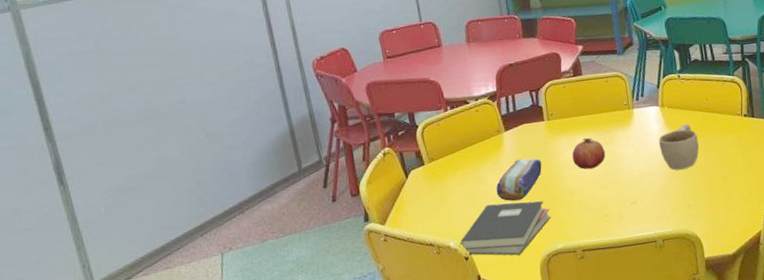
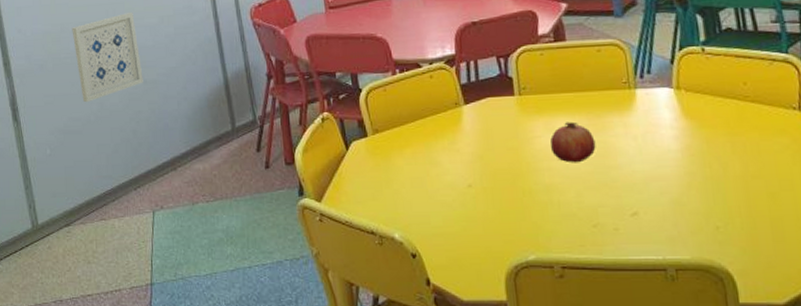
wall art: none [123,70,206,160] -> present [72,13,143,103]
hardback book: present [459,201,551,256] -> none [405,192,521,261]
pencil case: present [496,158,542,202] -> none [451,140,511,193]
cup: present [659,123,699,170] -> none [672,114,733,177]

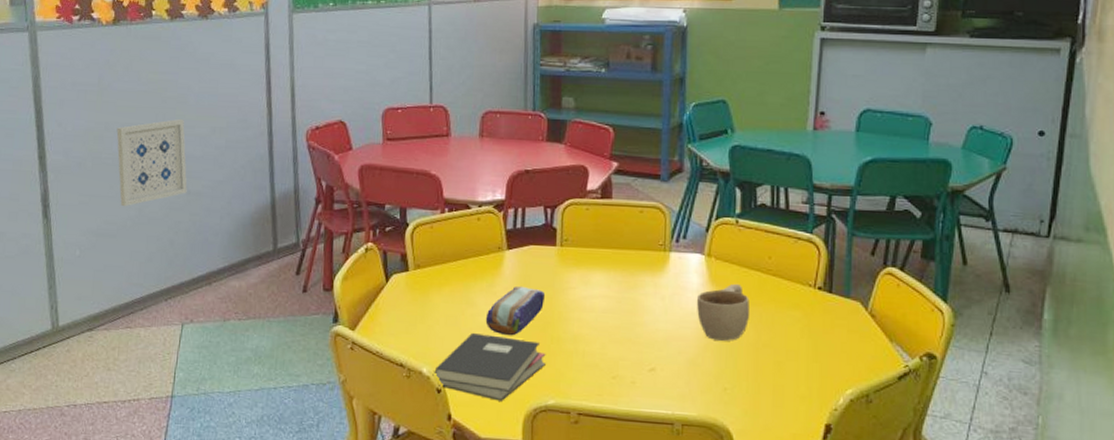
hardback book: none [405,192,521,261] -> present [432,332,546,401]
pencil case: none [451,140,511,193] -> present [485,285,546,336]
fruit: present [550,121,596,163] -> none [583,276,626,317]
cup: none [672,114,733,177] -> present [697,283,751,341]

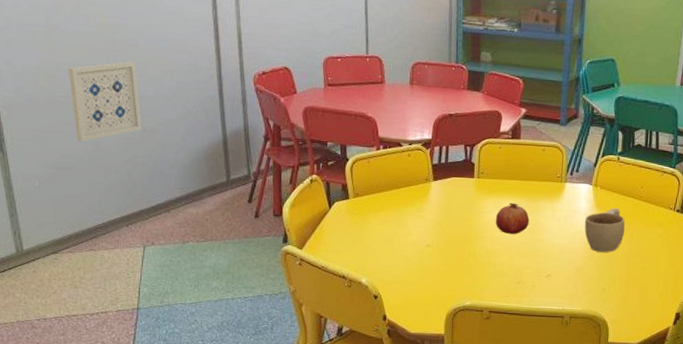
hardback book: present [432,332,546,401] -> none [370,249,465,304]
pencil case: present [485,285,546,336] -> none [415,210,465,252]
fruit: none [583,276,626,317] -> present [495,203,530,235]

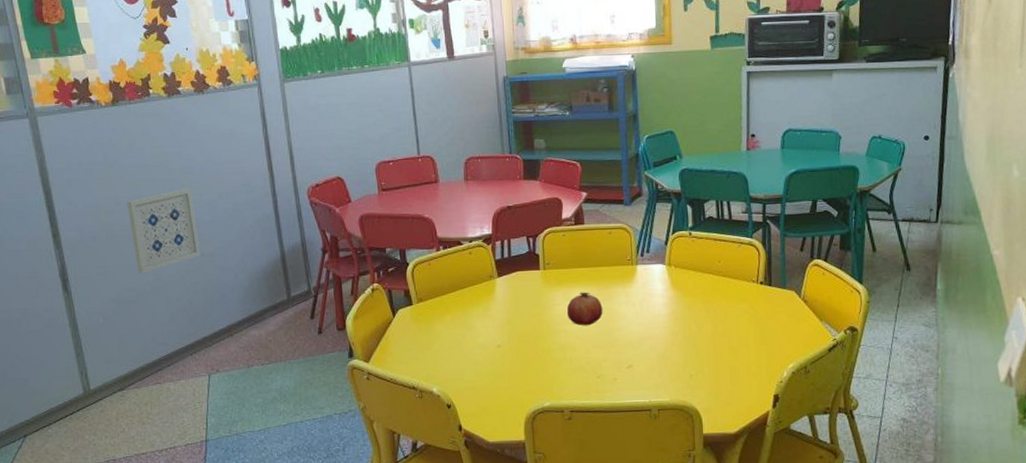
cup: present [584,207,625,253] -> none [662,286,707,336]

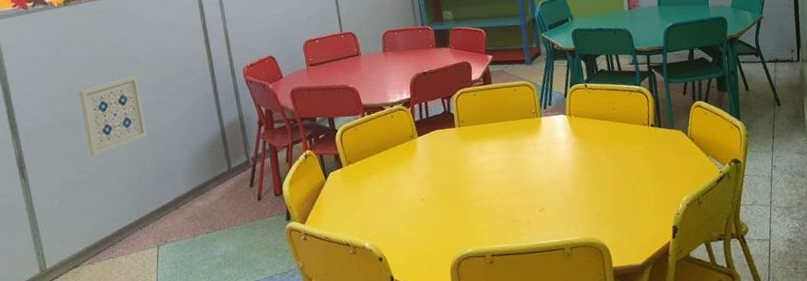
fruit: present [566,292,603,326] -> none [481,144,515,176]

